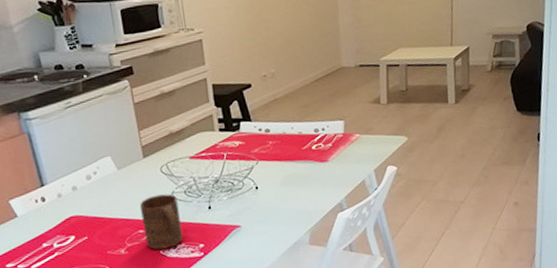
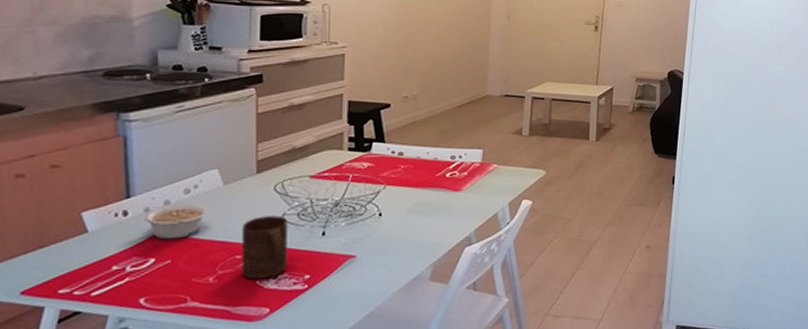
legume: none [59,188,109,220] -> present [144,203,208,240]

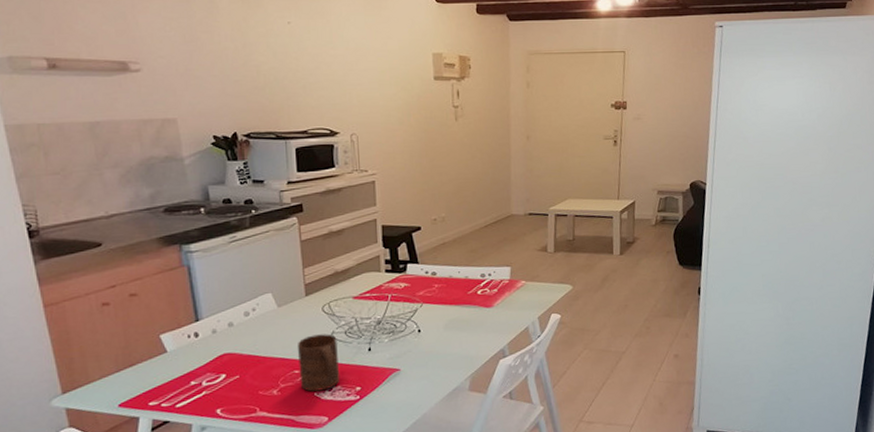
legume: present [144,203,208,240] -> none [213,325,266,358]

